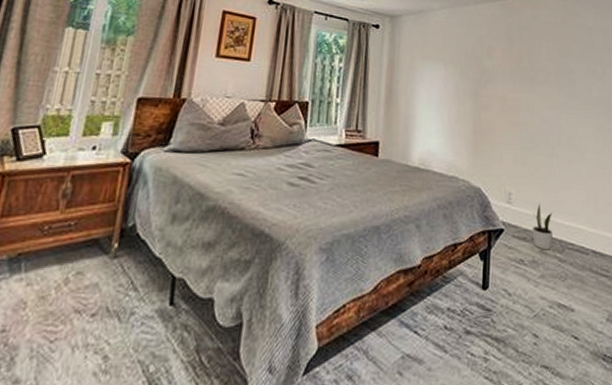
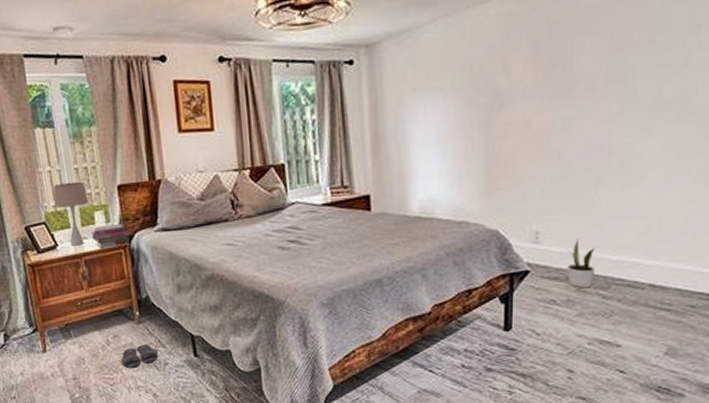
table lamp: none [58,86,102,157] -> present [53,181,89,246]
slippers: none [74,285,127,319] -> present [120,344,158,369]
books: none [90,138,136,164] -> present [92,223,130,248]

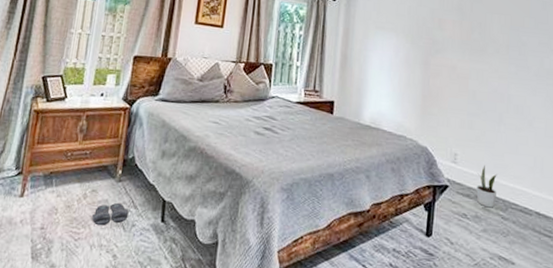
table lamp: present [53,181,89,246] -> none [75,45,107,101]
books: present [92,223,130,248] -> none [100,87,133,108]

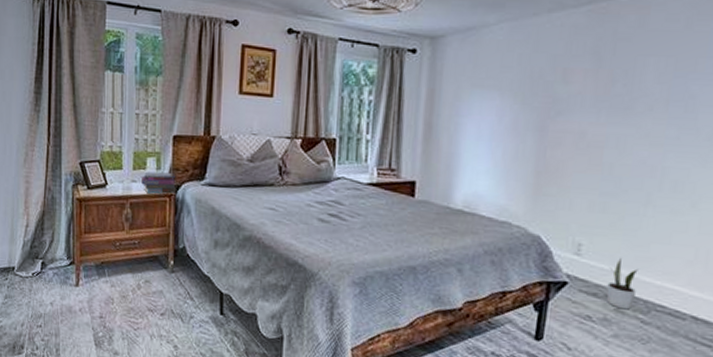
slippers: present [91,202,129,226] -> none [147,293,186,317]
books: none [100,87,133,108] -> present [141,172,176,194]

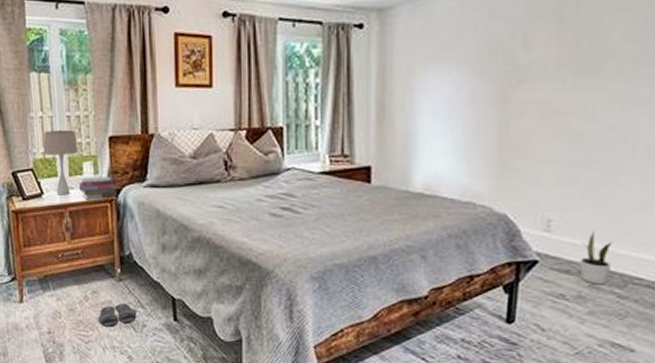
table lamp: none [111,125,144,188] -> present [43,129,79,196]
slippers: none [147,293,186,317] -> present [97,303,137,328]

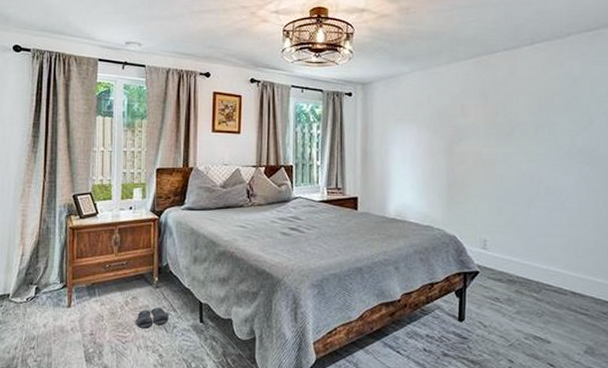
table lamp: present [43,129,79,196] -> none [101,162,131,215]
books: present [79,175,117,200] -> none [129,200,160,220]
potted plant: present [579,230,613,285] -> none [508,248,529,291]

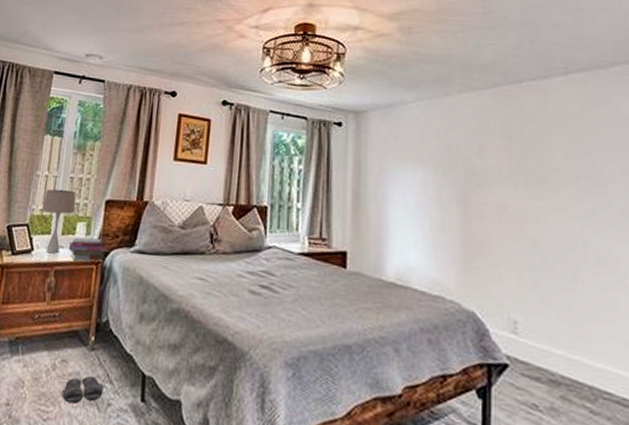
table lamp: none [101,162,131,215] -> present [42,189,76,254]
books: none [129,200,160,220] -> present [69,237,106,261]

